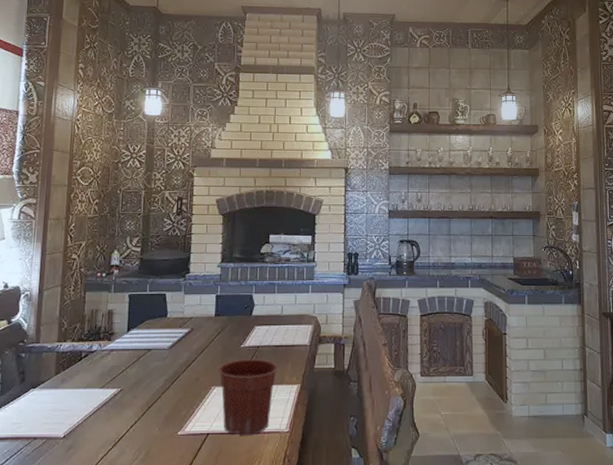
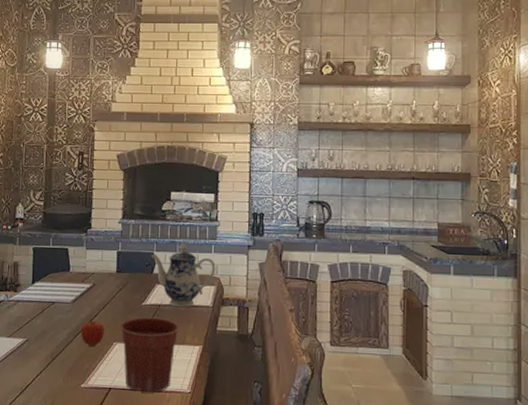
fruit: none [177,365,203,392] -> present [80,320,104,346]
teapot: none [249,285,313,348] -> present [151,244,216,308]

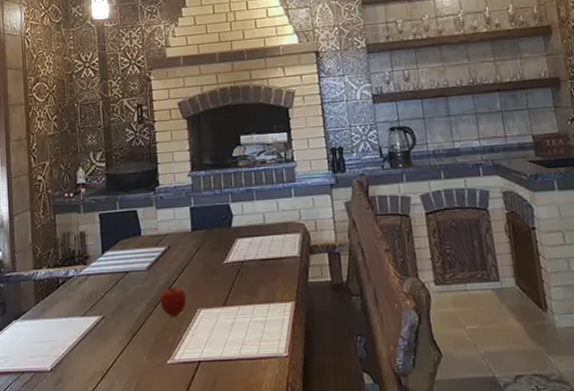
flower pot: present [120,317,180,394] -> none [202,275,268,362]
teapot: present [151,244,216,308] -> none [226,190,299,262]

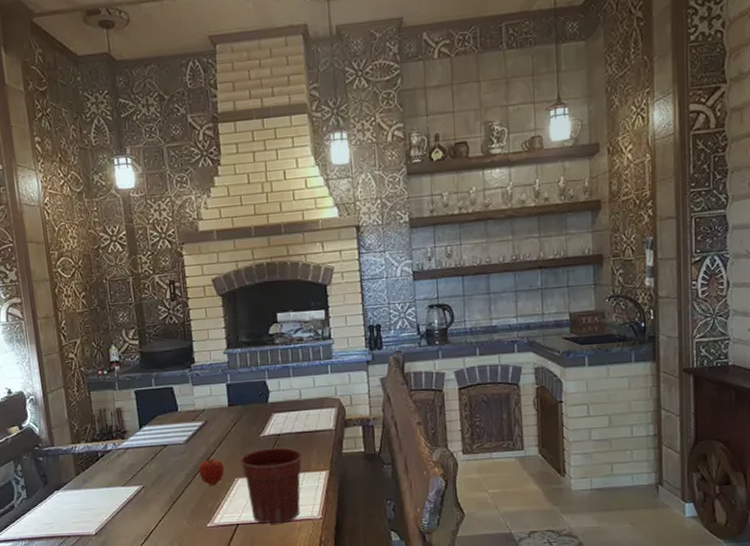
flower pot: none [202,275,268,362] -> present [240,447,304,524]

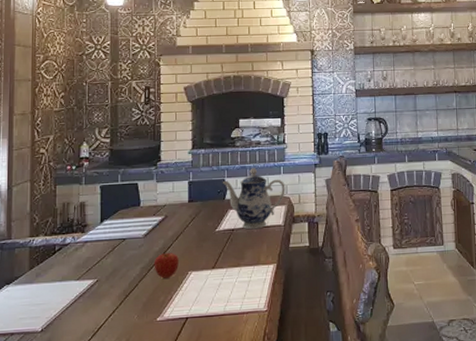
flower pot: present [240,447,304,524] -> none [195,242,254,317]
teapot: none [263,367,335,435] -> present [222,168,286,230]

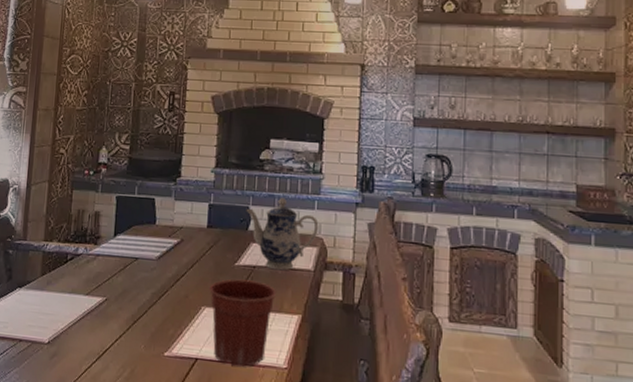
fruit: present [154,252,179,279] -> none [165,280,192,310]
flower pot: none [195,242,254,317] -> present [210,279,277,367]

